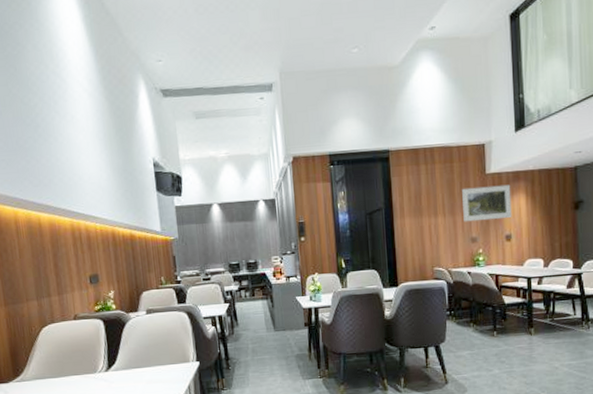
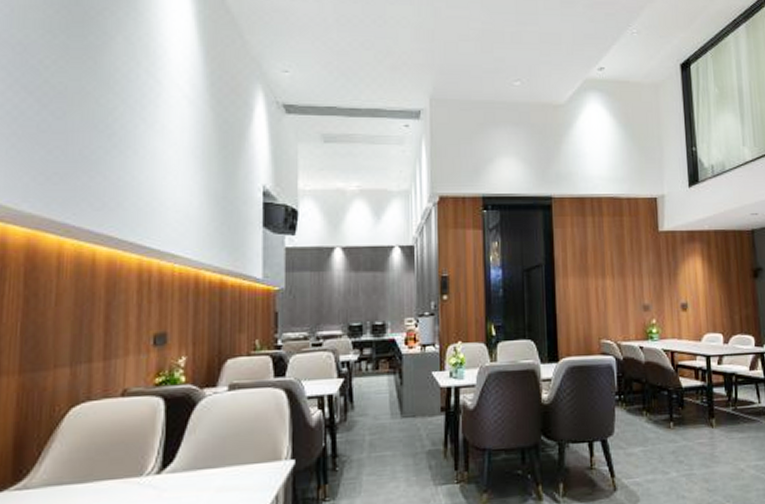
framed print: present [462,184,512,222] -> none [633,245,688,286]

